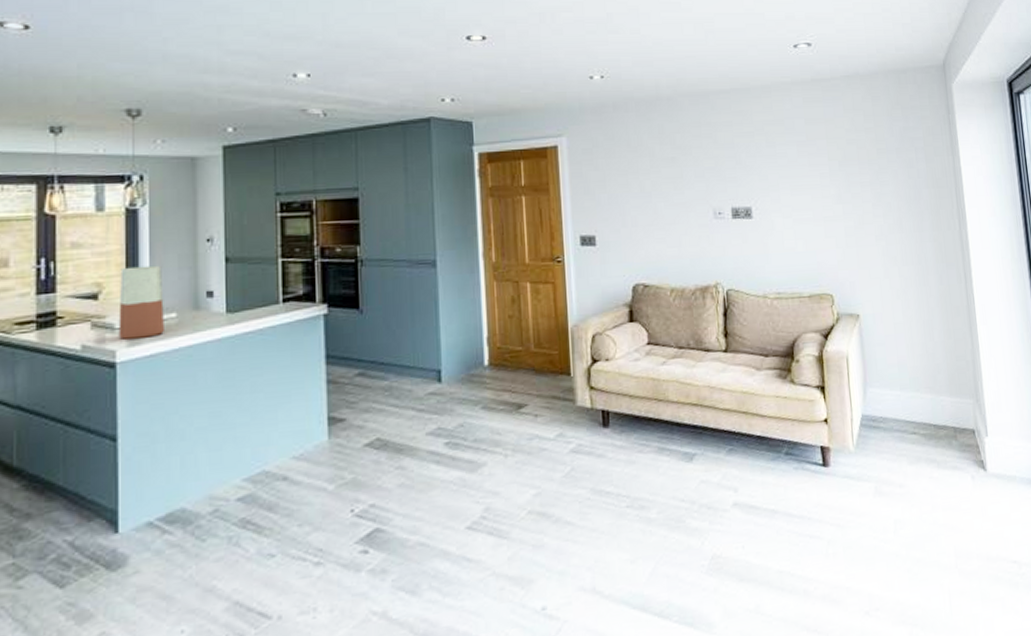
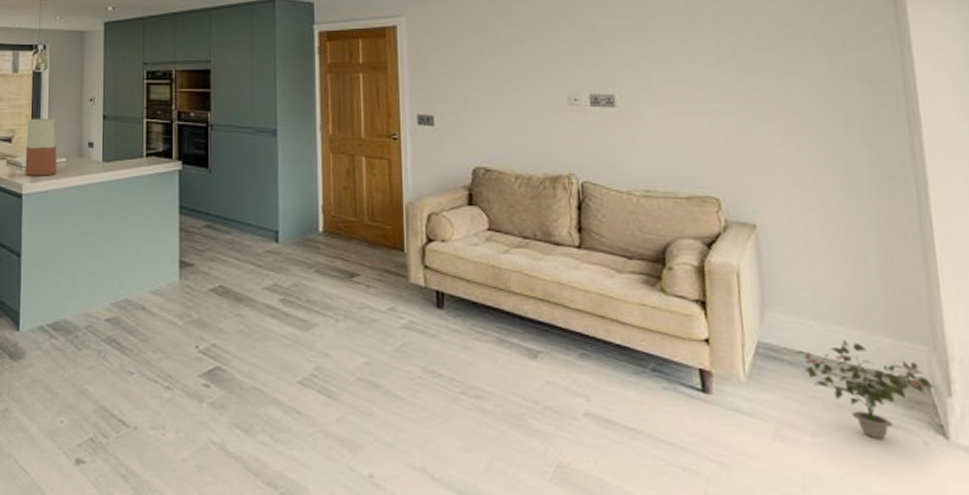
potted plant: none [888,403,977,481] -> present [795,340,933,440]

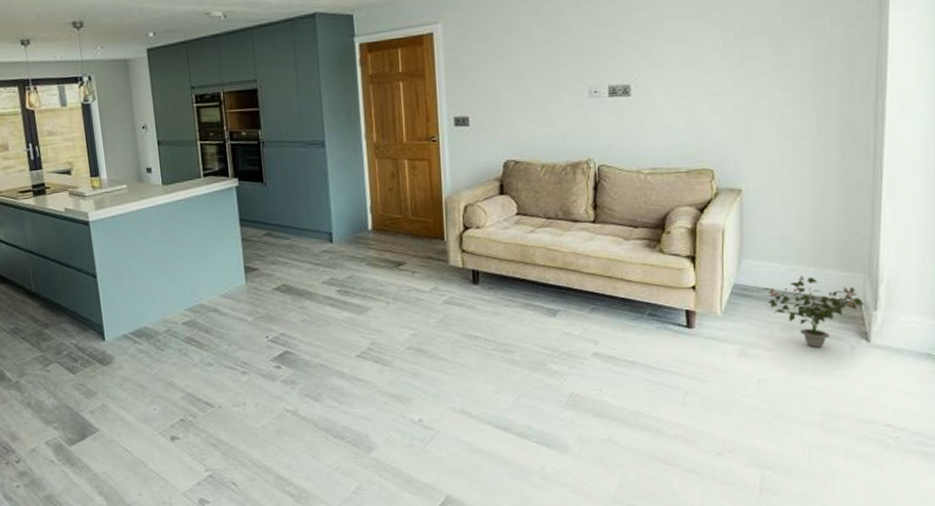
vase: present [25,118,57,176] -> none [83,148,119,204]

